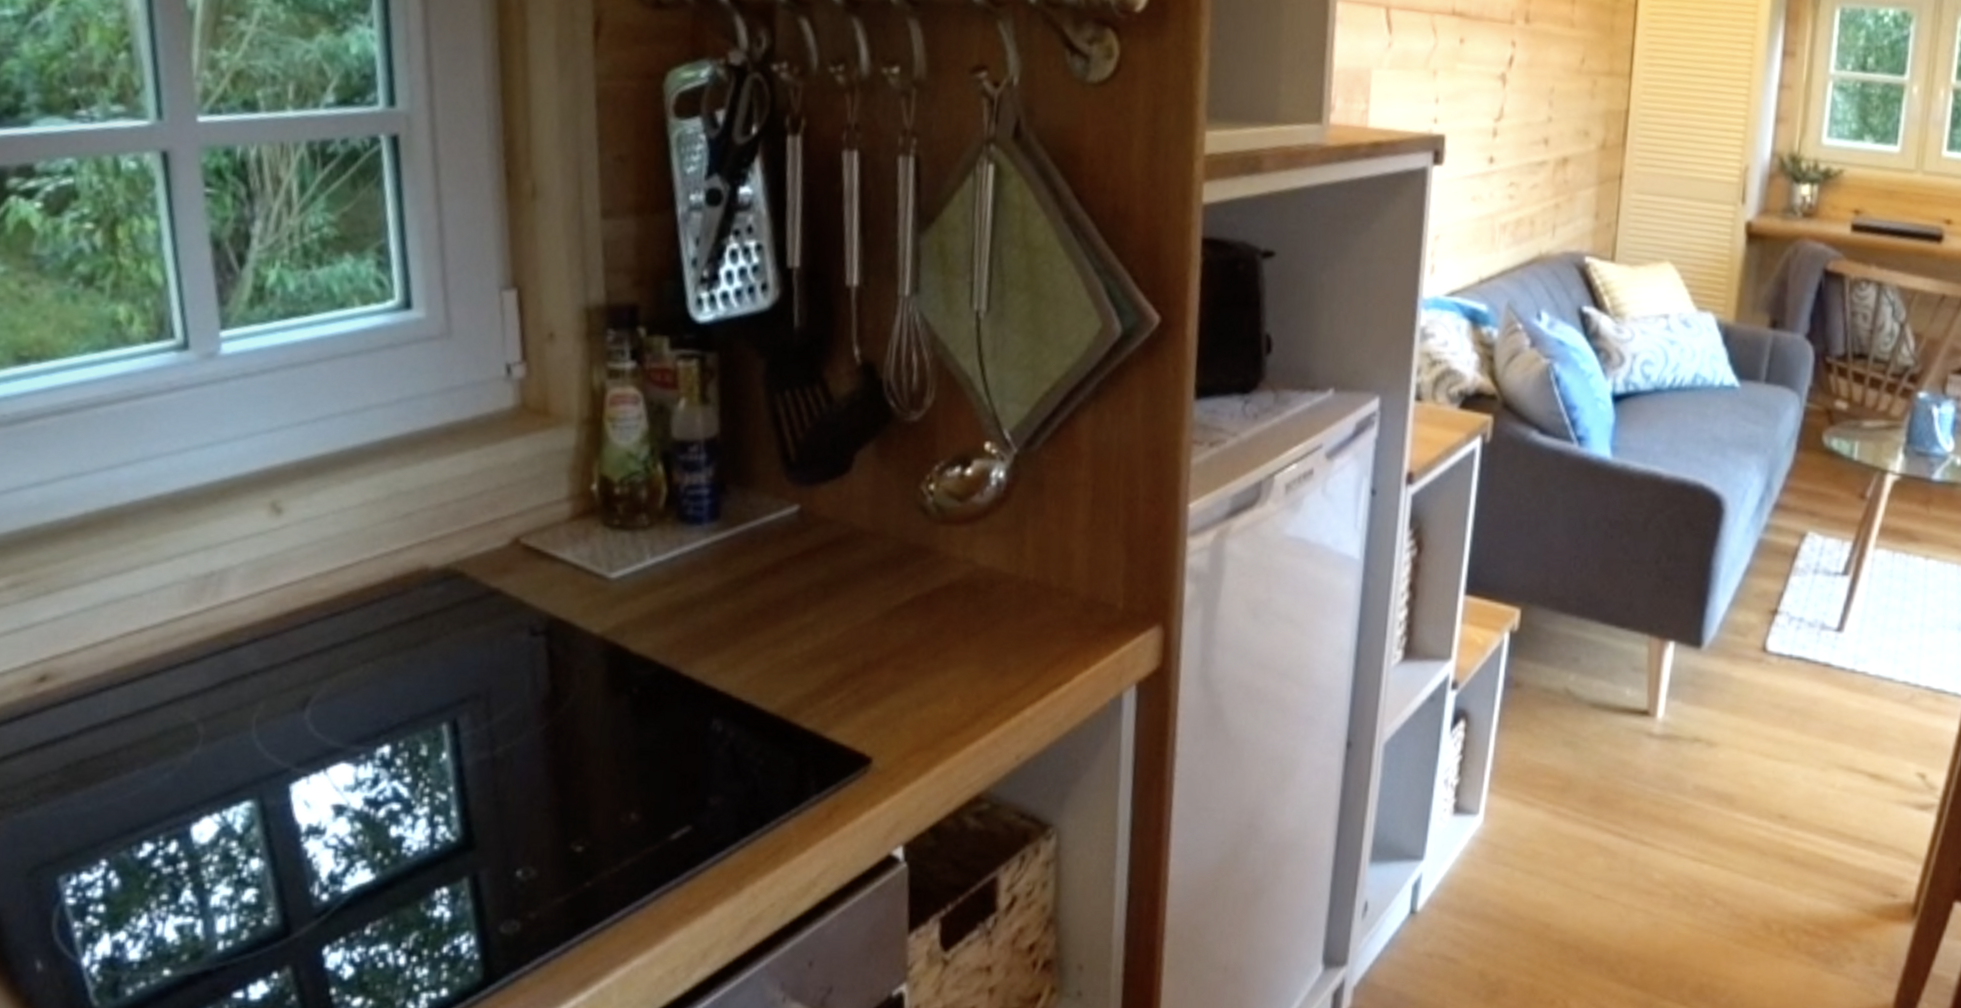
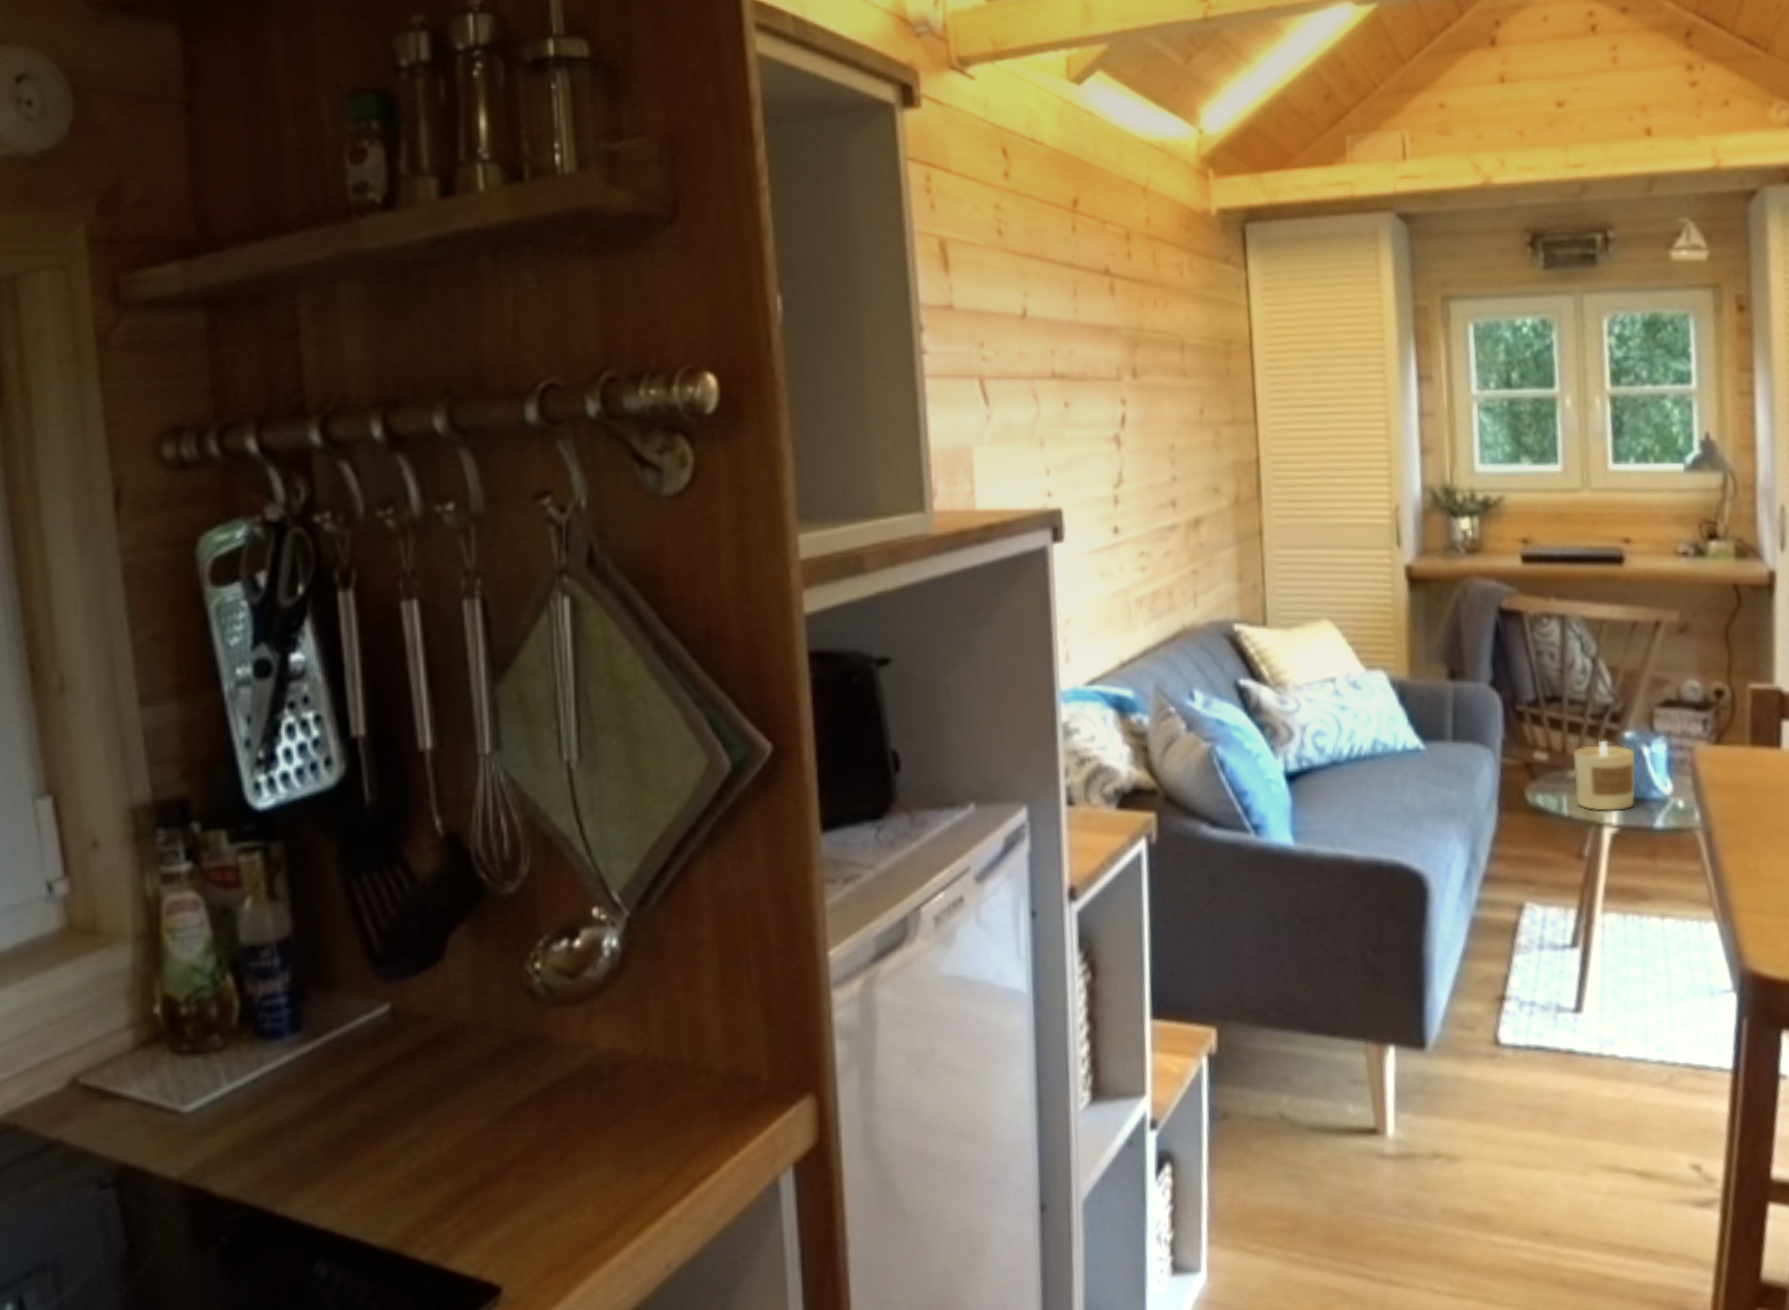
candle: none [1867,398,1925,461] -> present [1572,741,1636,811]

